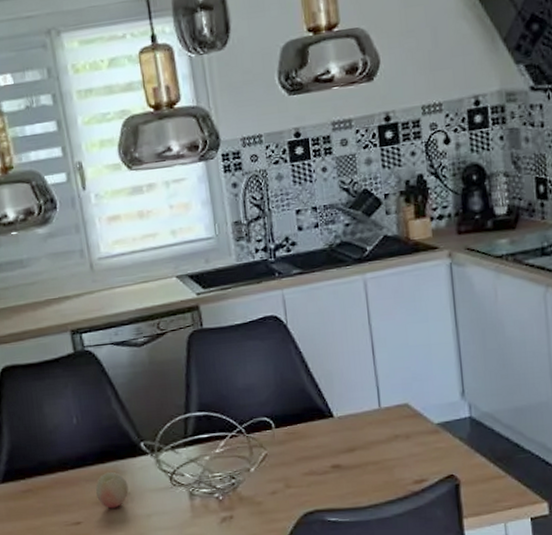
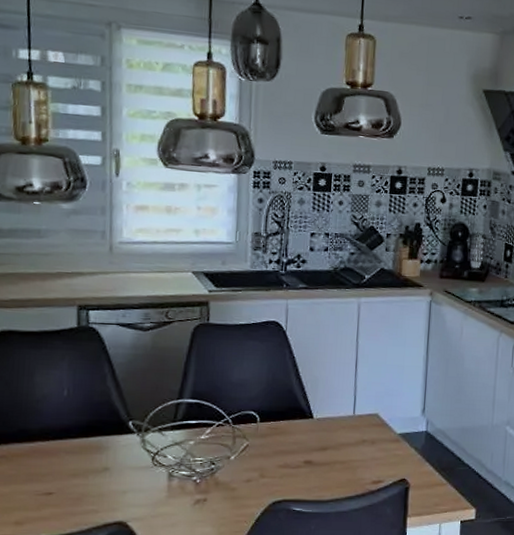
fruit: present [96,472,129,509] -> none [74,446,109,482]

